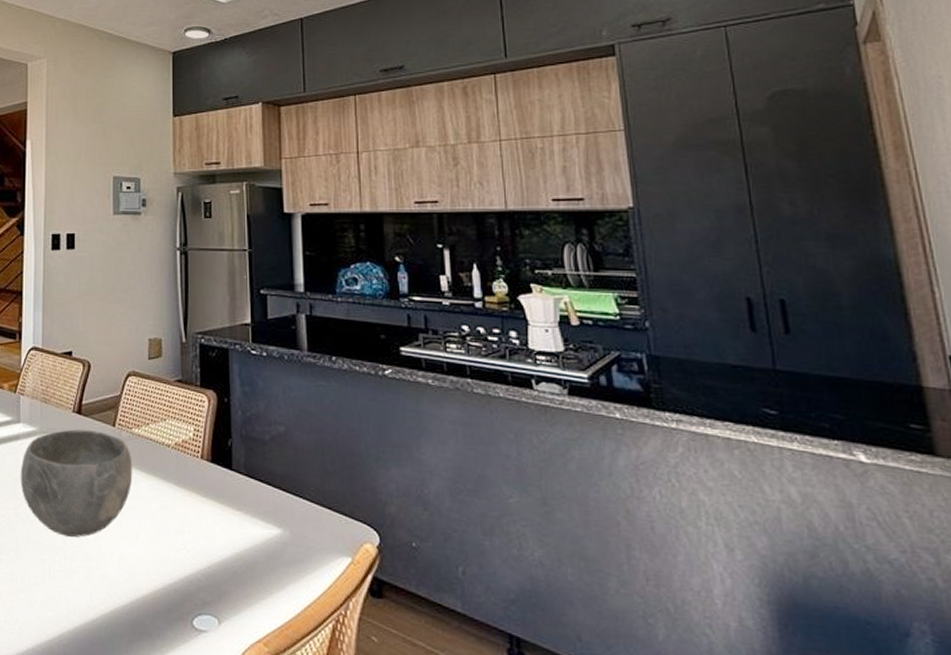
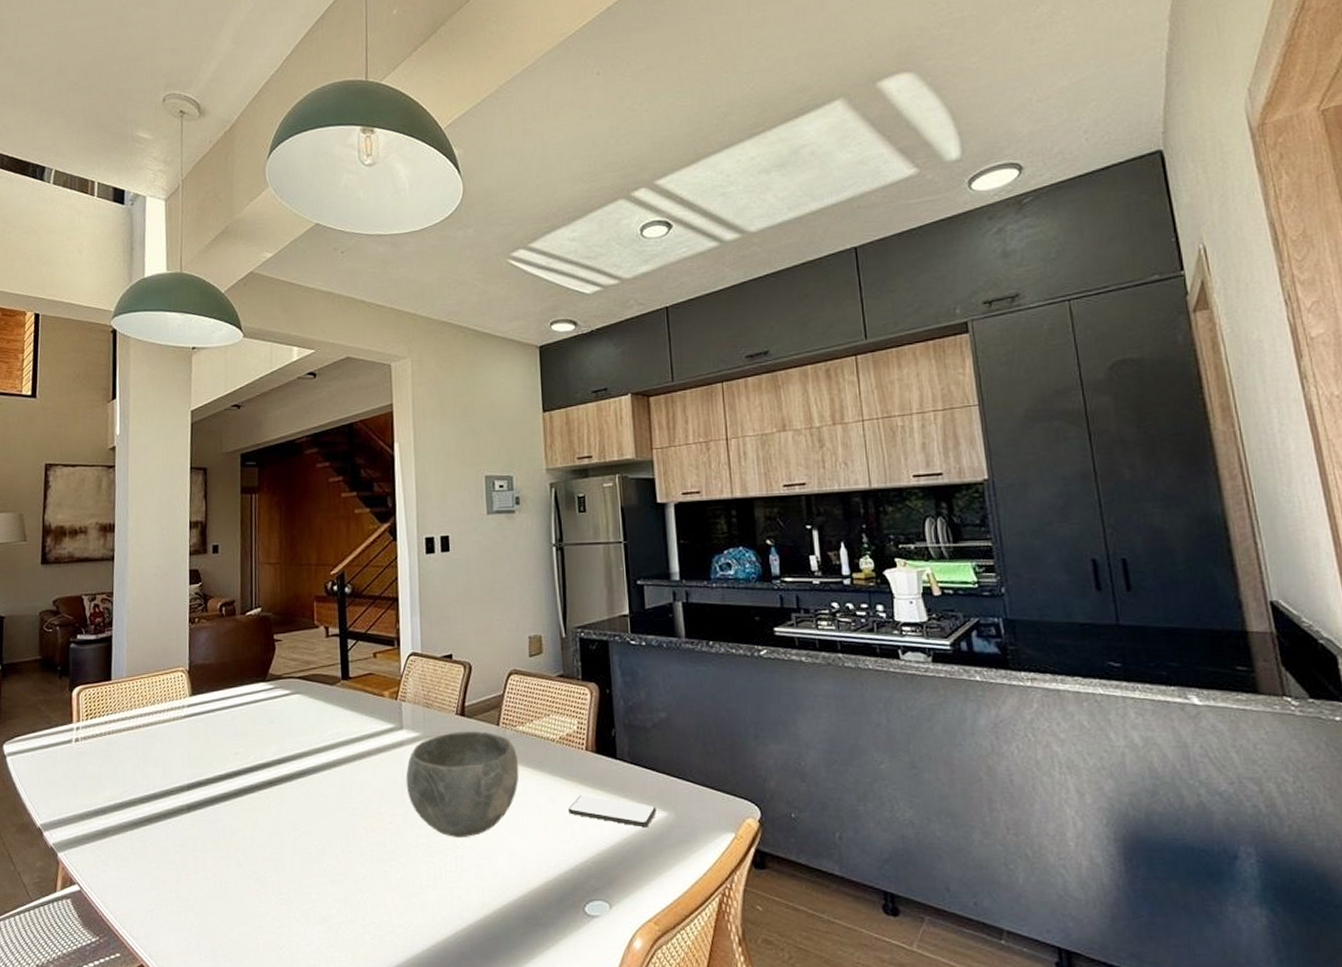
smartphone: none [180,504,271,544] -> present [567,795,656,828]

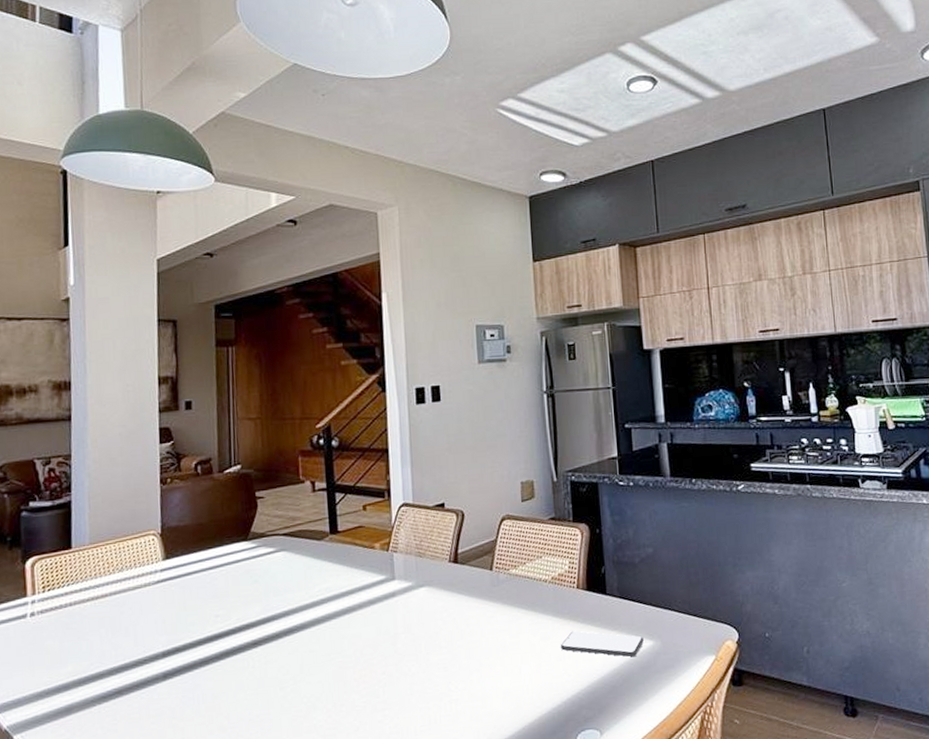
bowl: present [405,731,519,838] -> none [398,577,513,682]

